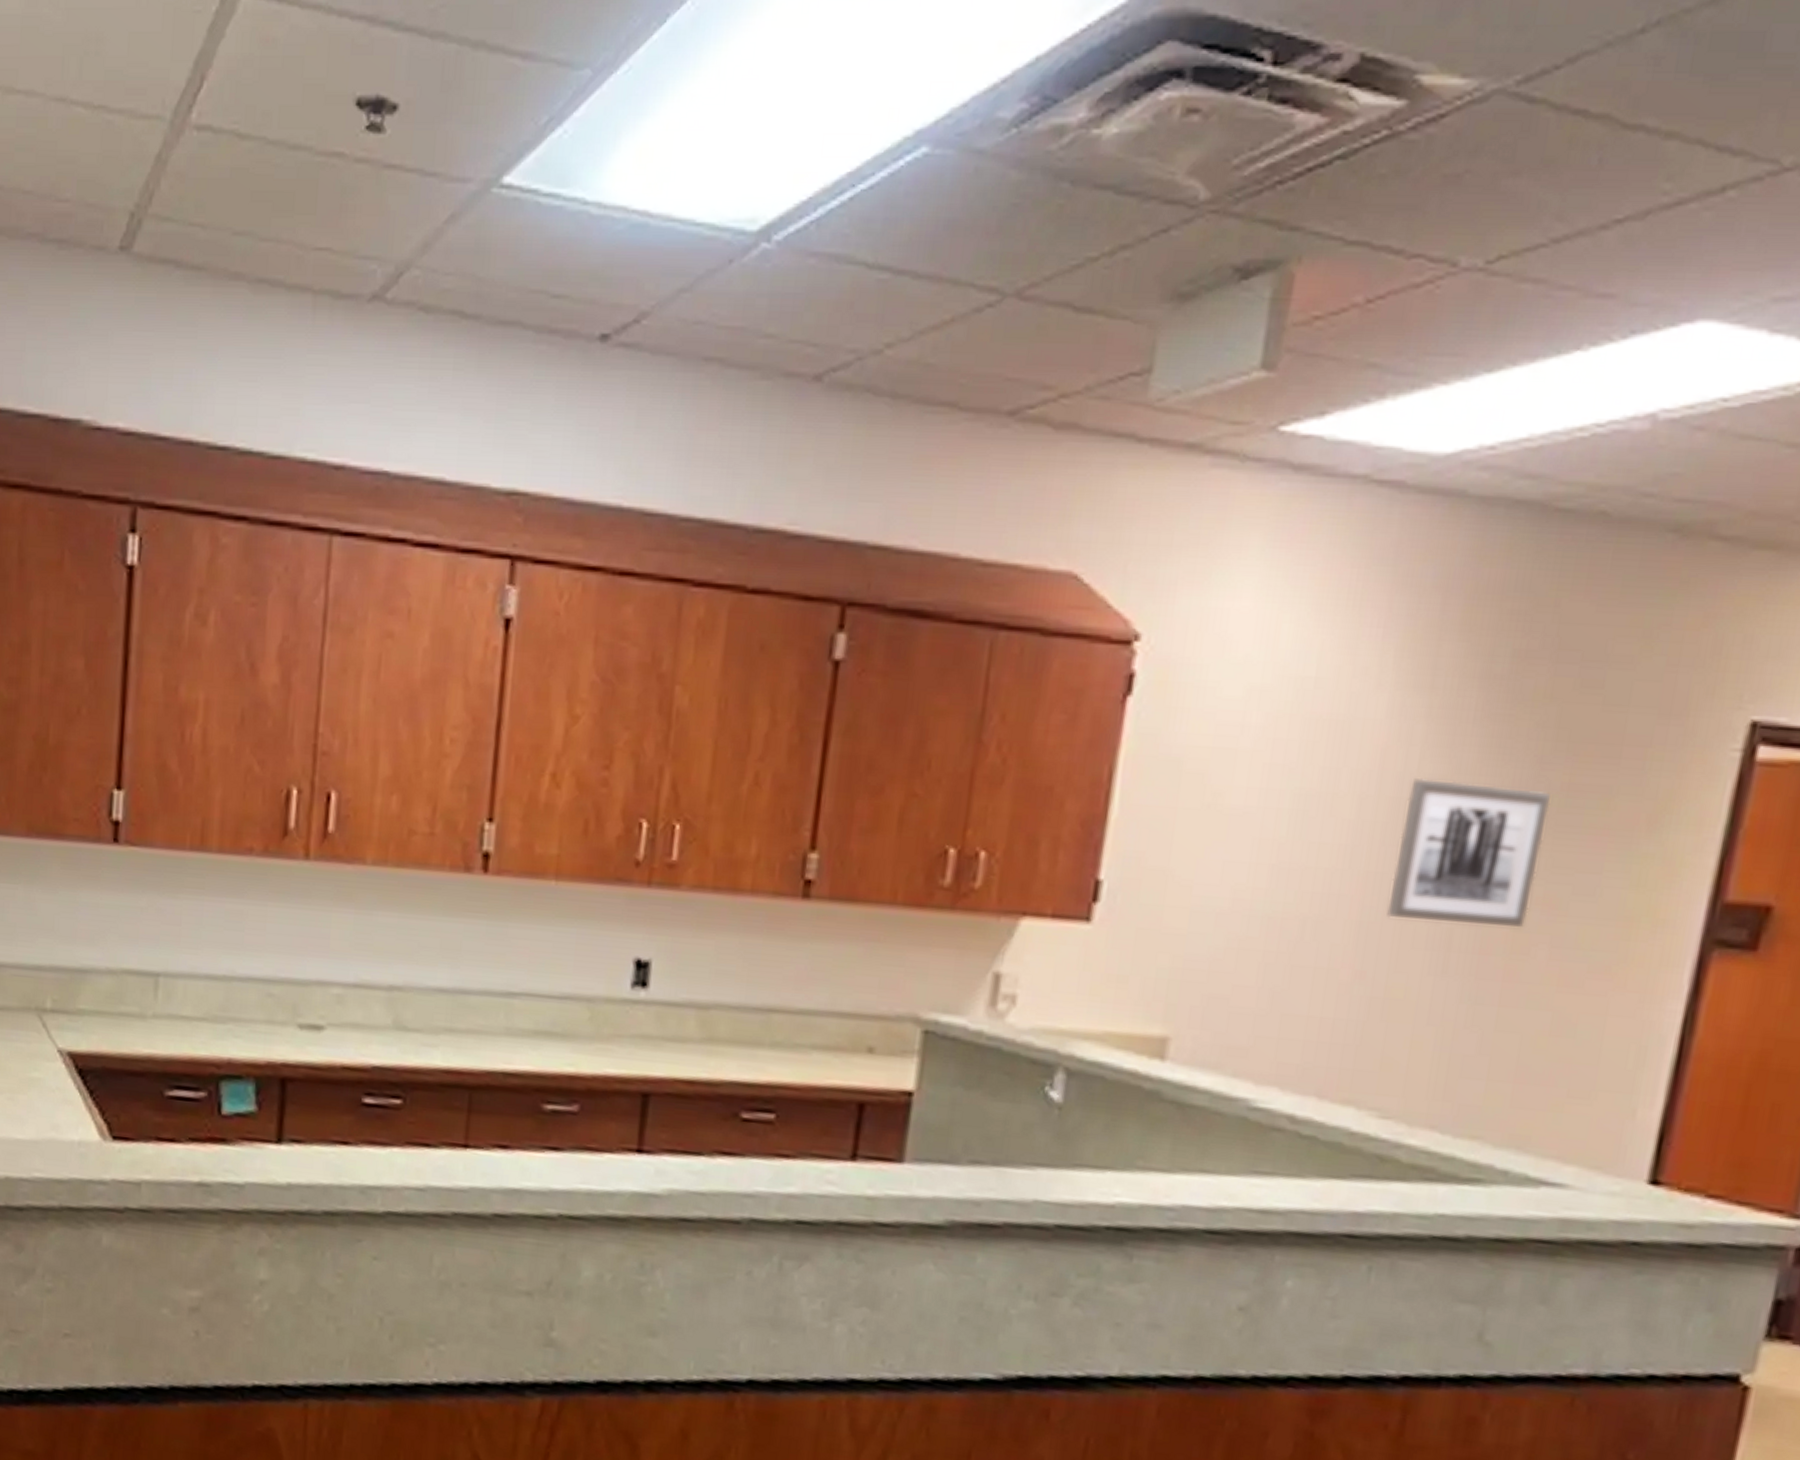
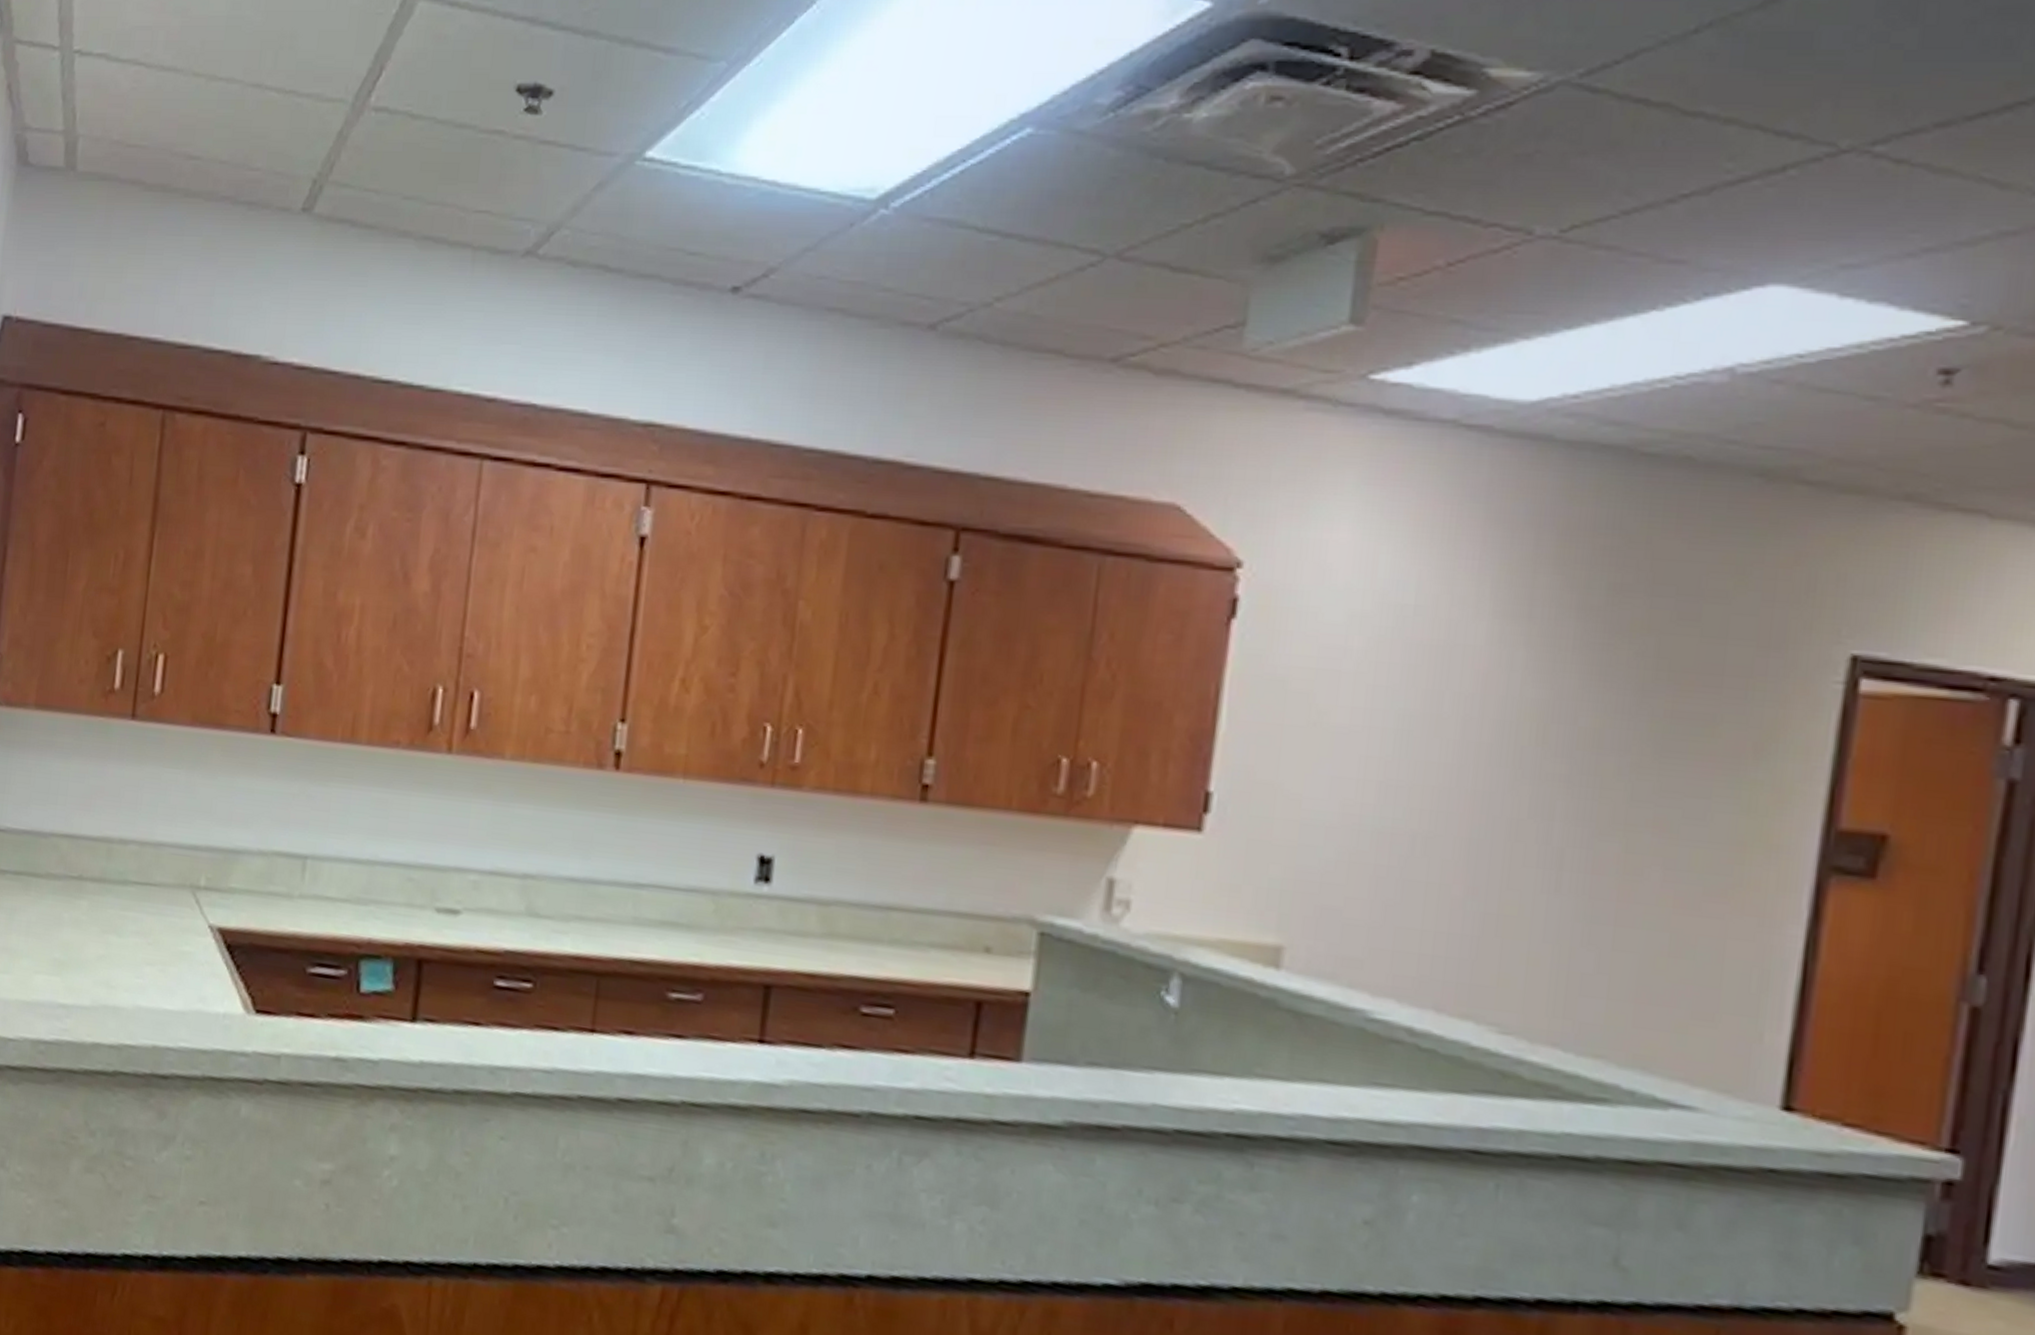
wall art: present [1387,779,1551,928] -> none [1496,703,1655,850]

